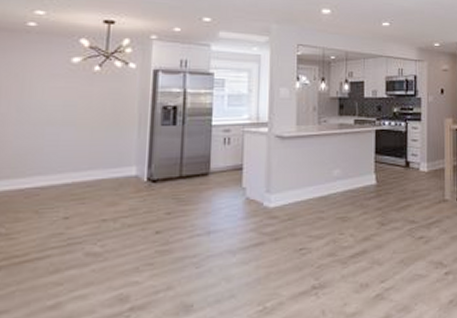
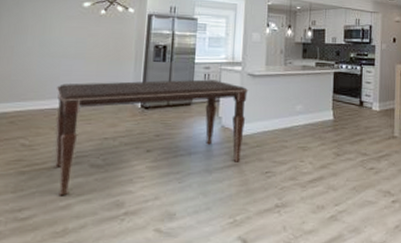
dining table: none [39,144,277,294] -> present [55,79,249,196]

